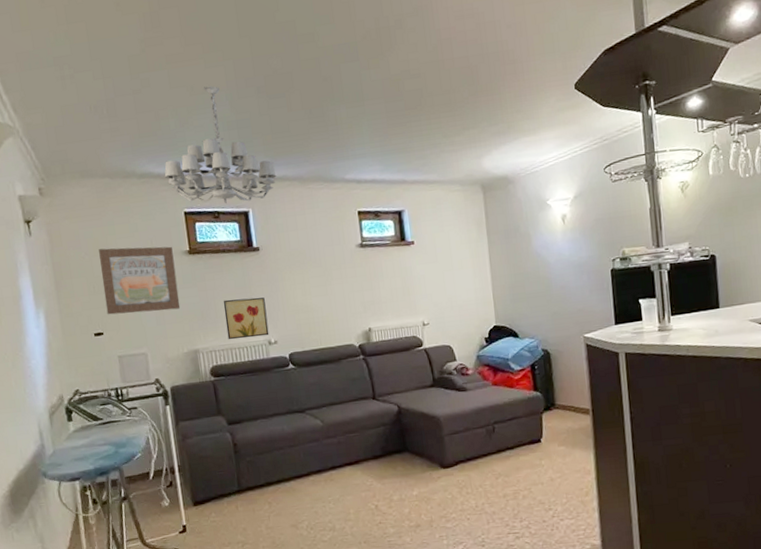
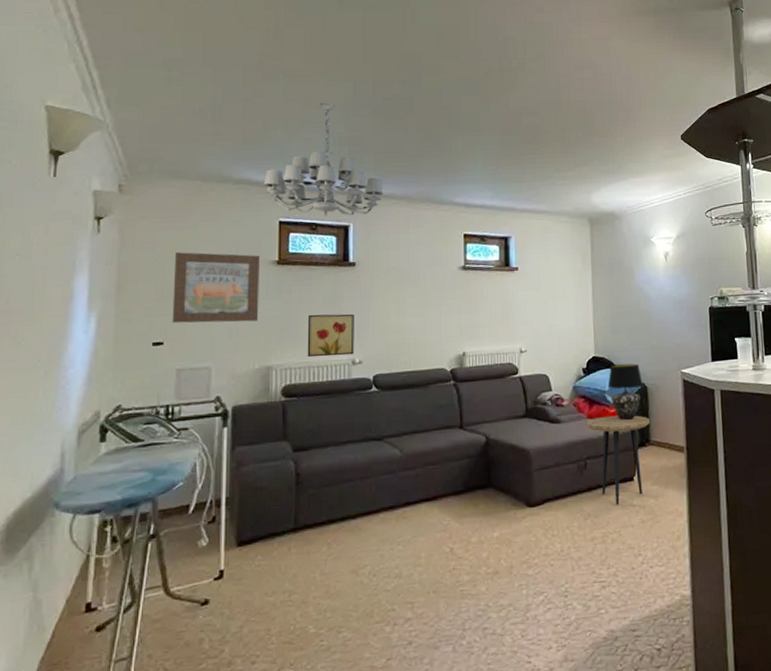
side table: none [491,381,555,465] -> present [585,415,651,505]
table lamp: none [510,330,546,387] -> present [607,363,643,421]

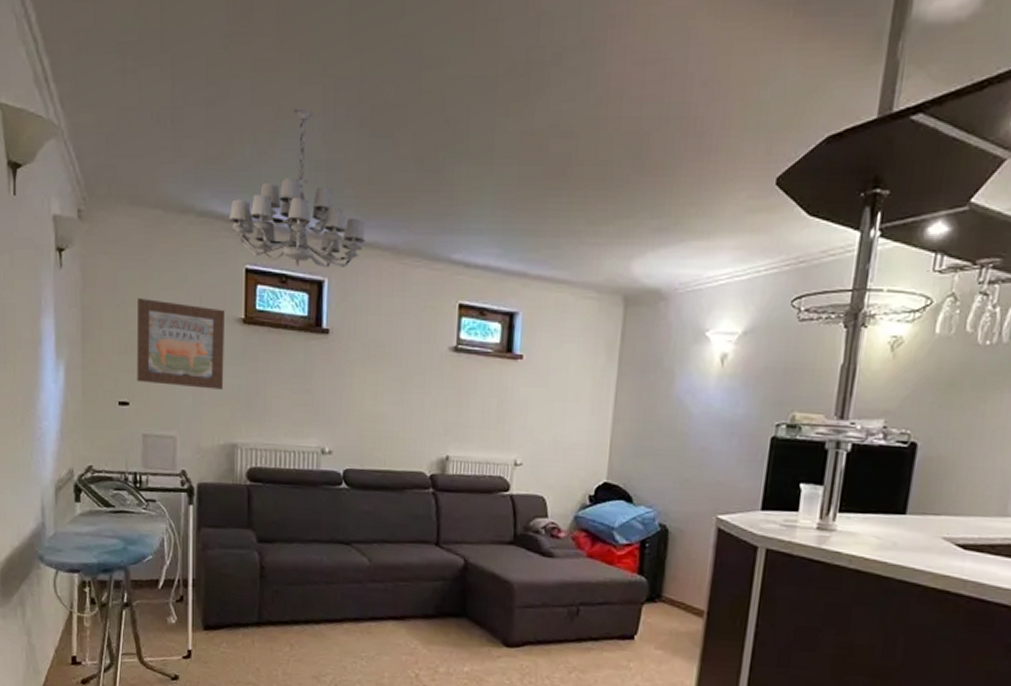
wall art: present [307,314,354,358] -> none [274,388,325,443]
side table: present [585,415,651,505] -> none [584,558,666,663]
table lamp: present [607,363,643,421] -> none [617,496,664,568]

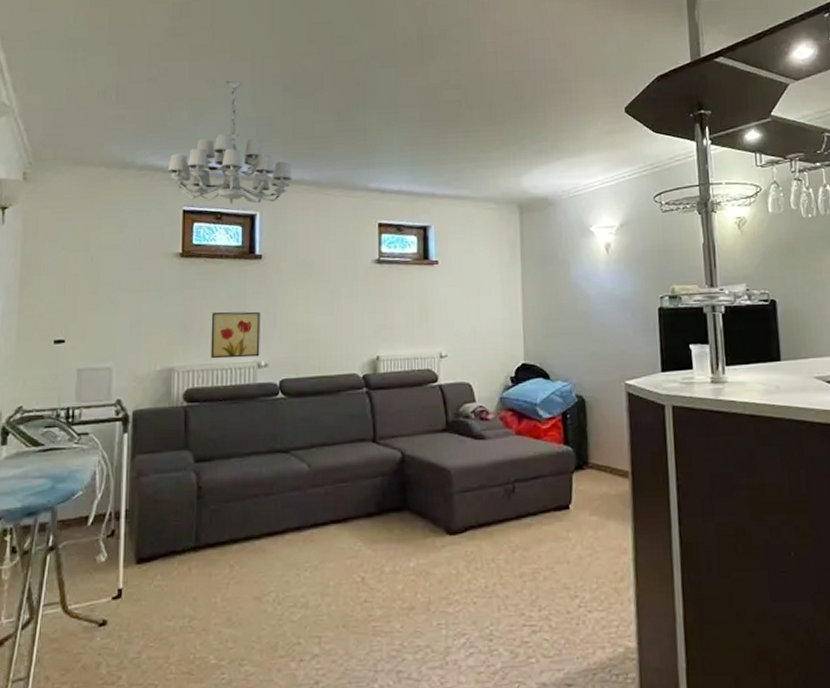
wall art: present [136,298,224,390] -> none [74,243,163,320]
wall art: none [274,388,325,443] -> present [210,311,260,359]

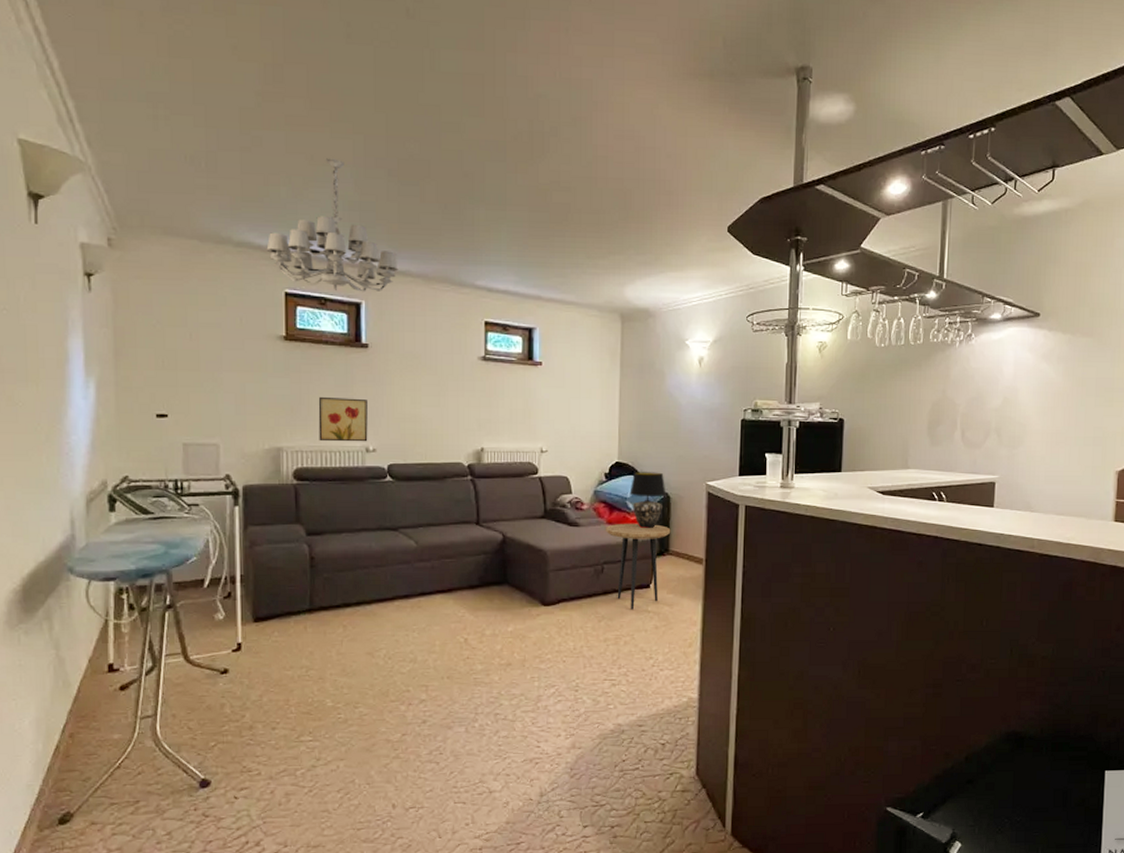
side table: none [514,432,589,537] -> present [605,523,671,610]
table lamp: none [539,372,581,439] -> present [629,472,666,529]

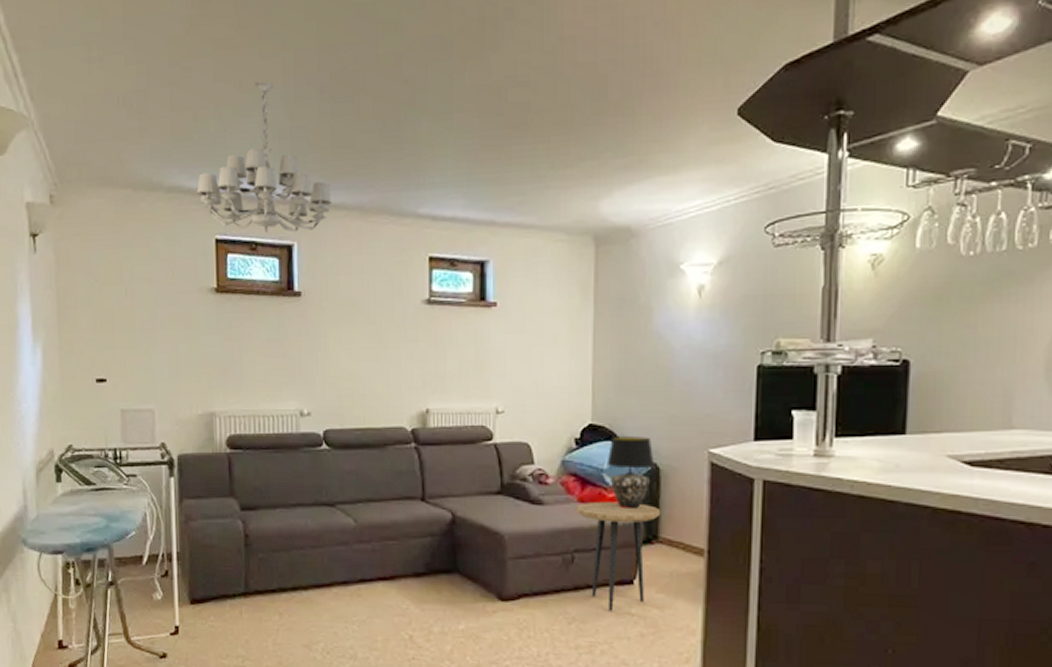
wall art: present [318,396,368,442] -> none [250,354,302,405]

